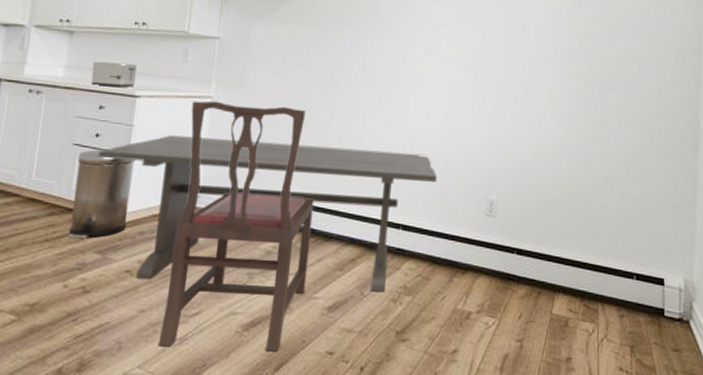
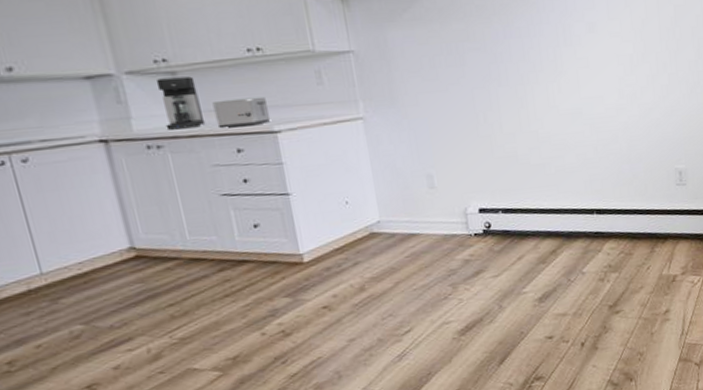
coffee maker: none [50,35,86,81] -> present [155,76,206,130]
pedal bin: present [68,149,135,239] -> none [231,193,310,288]
dining table: present [97,135,438,292] -> none [252,137,623,313]
dining chair: present [158,101,315,352] -> none [343,113,513,368]

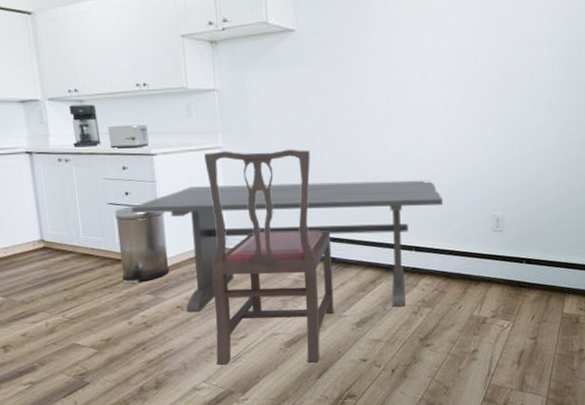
pedal bin: none [231,193,310,288] -> present [115,205,170,283]
dining table: none [252,137,623,313] -> present [130,180,444,313]
dining chair: none [343,113,513,368] -> present [204,149,334,365]

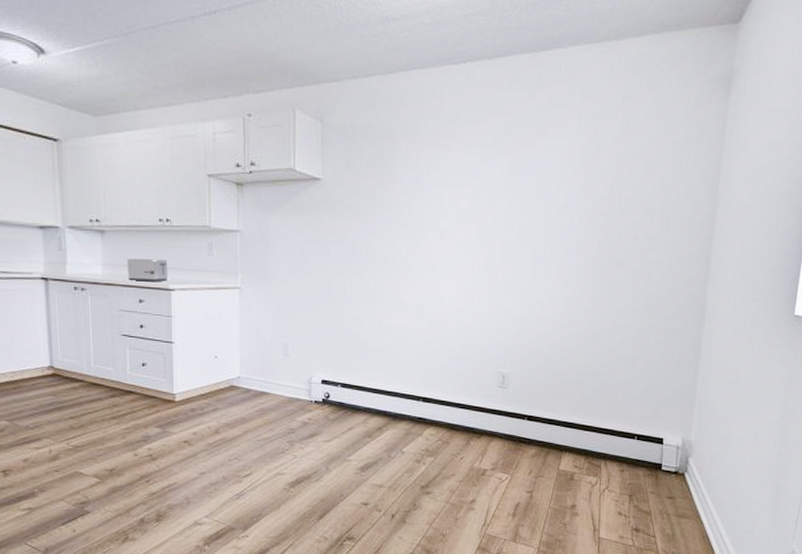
coffee maker: present [68,104,101,147] -> none [89,235,120,278]
pedal bin: present [115,205,170,283] -> none [129,338,179,416]
dining table: present [130,180,444,313] -> none [144,324,453,455]
dining chair: present [204,149,334,365] -> none [219,291,342,504]

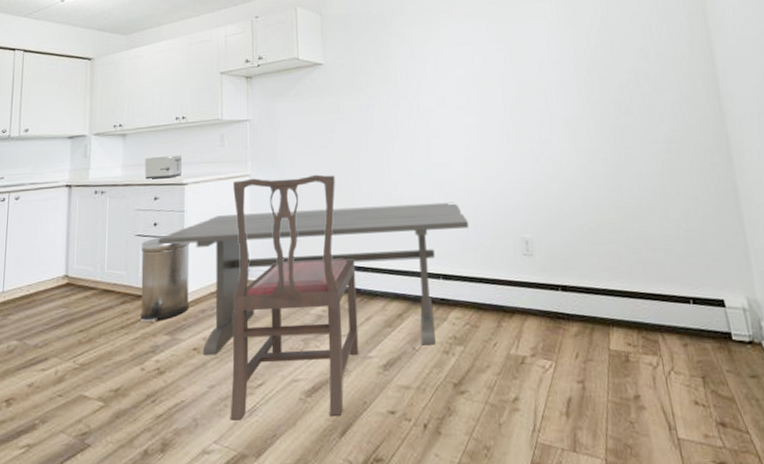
pedal bin: none [129,338,179,416] -> present [140,236,190,323]
dining table: none [144,324,453,455] -> present [157,202,470,356]
dining chair: none [219,291,342,504] -> present [230,174,359,421]

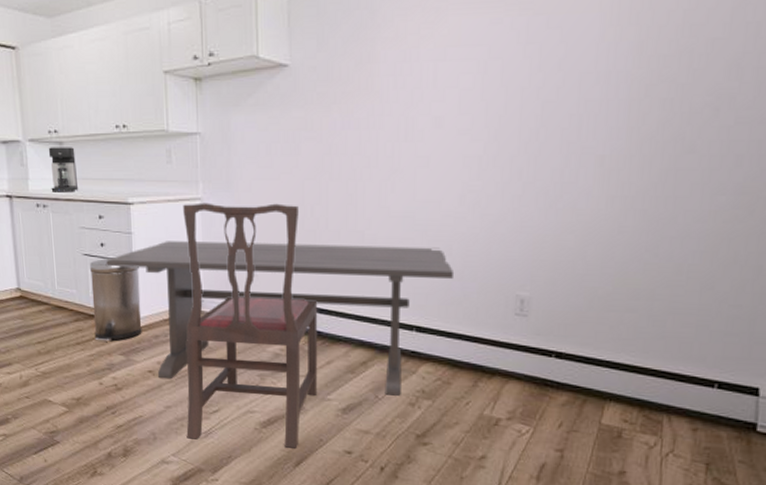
coffee maker: none [110,138,137,179] -> present [48,147,79,193]
toaster: present [145,155,183,180] -> none [85,170,127,196]

